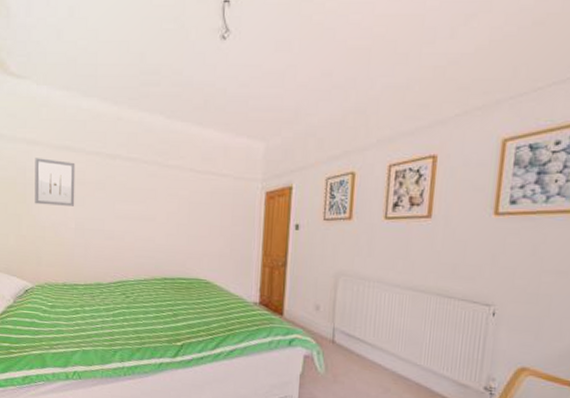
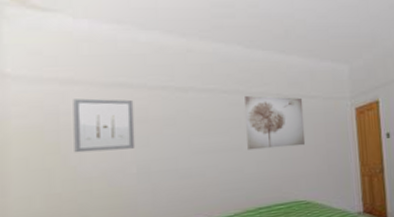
wall art: none [160,168,214,225] -> present [245,96,306,150]

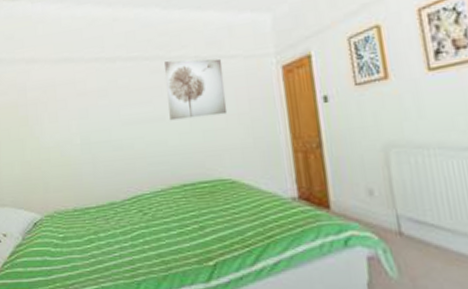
wall art: present [73,98,136,153] -> none [34,73,78,125]

